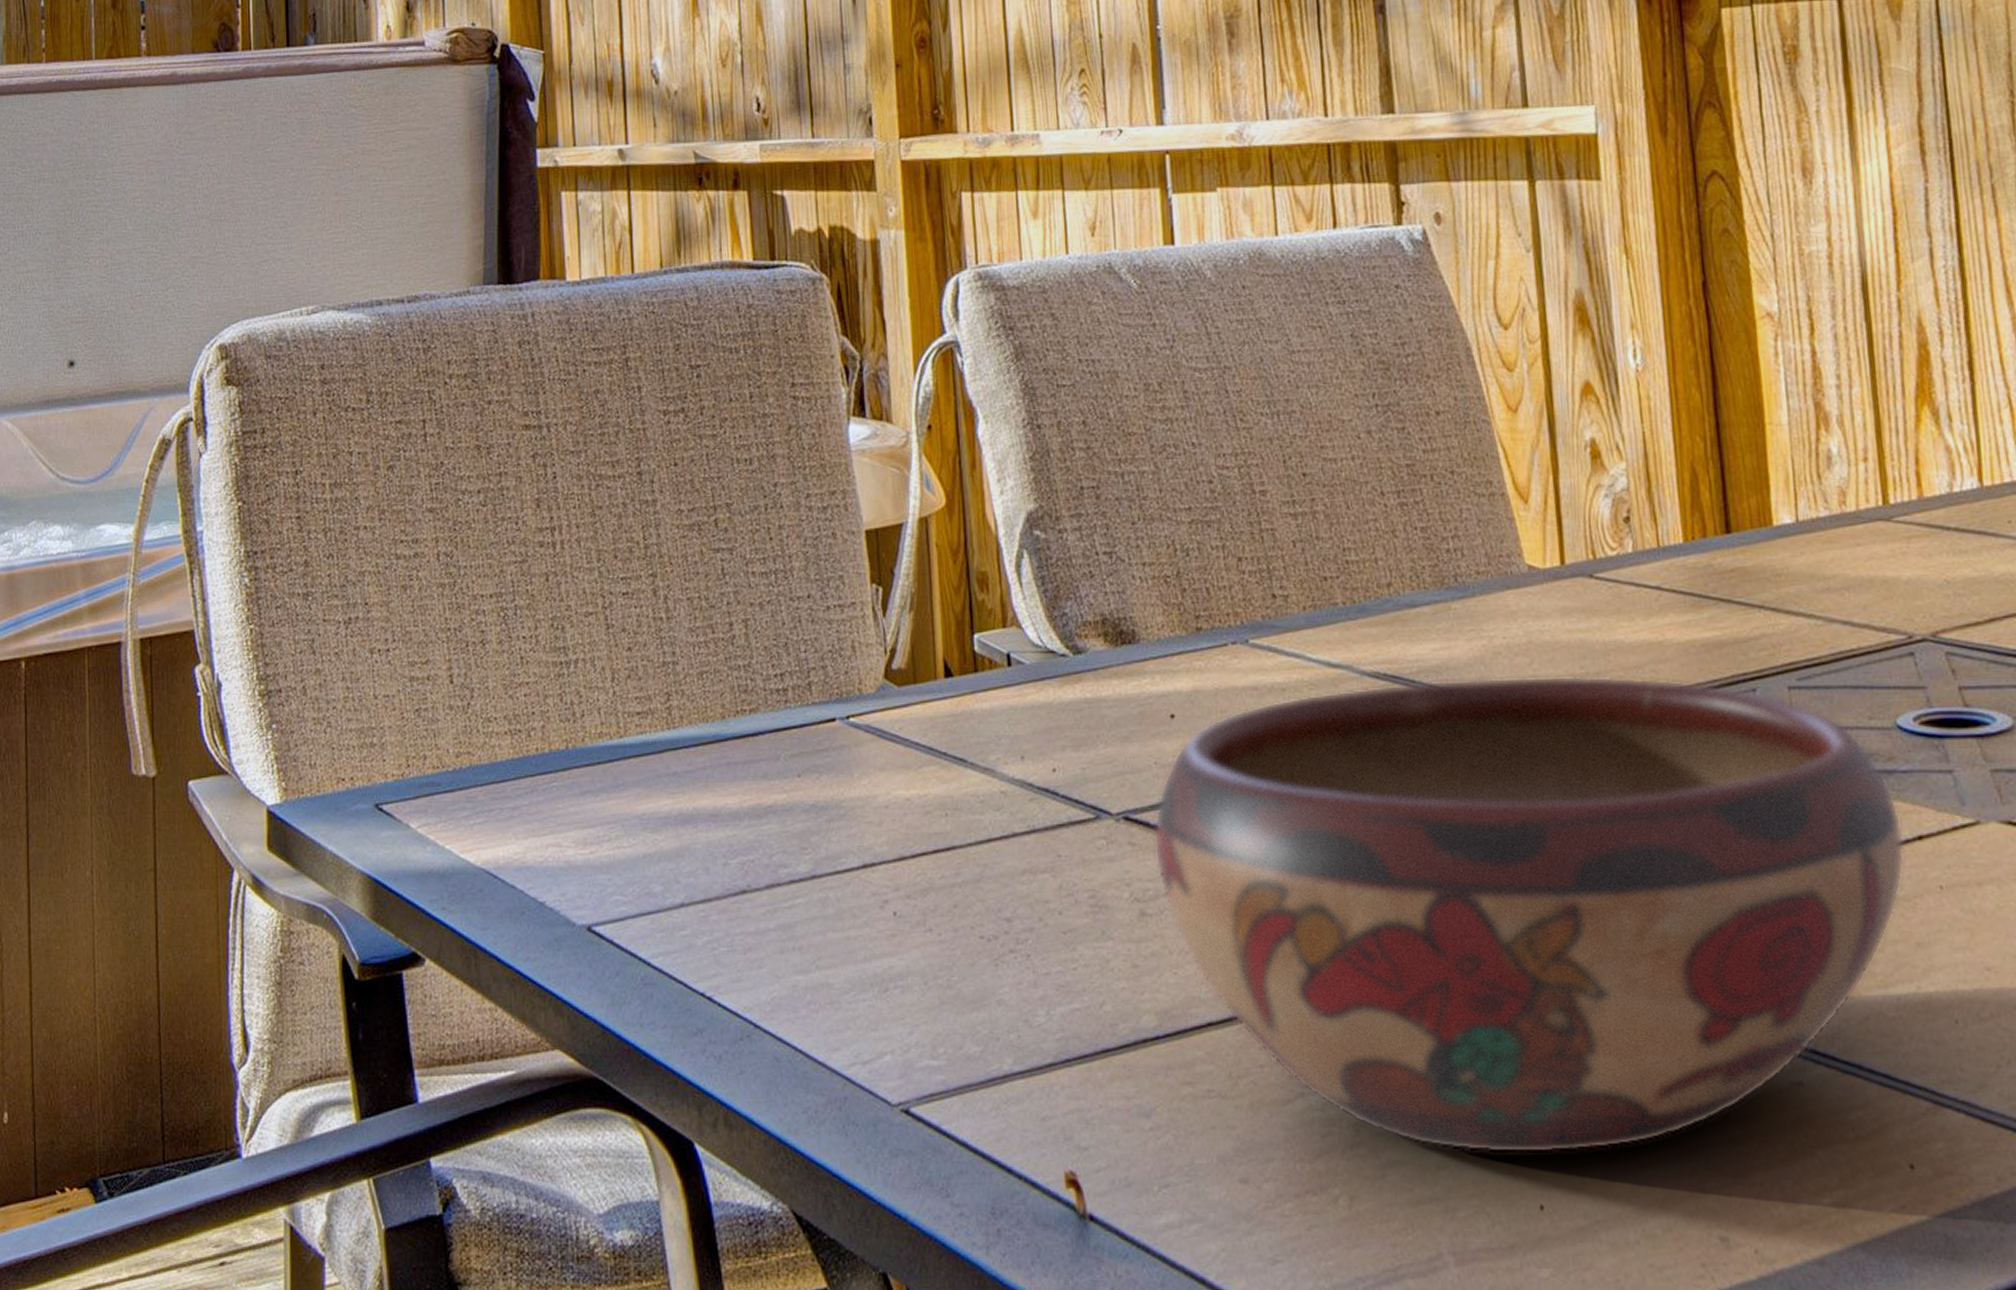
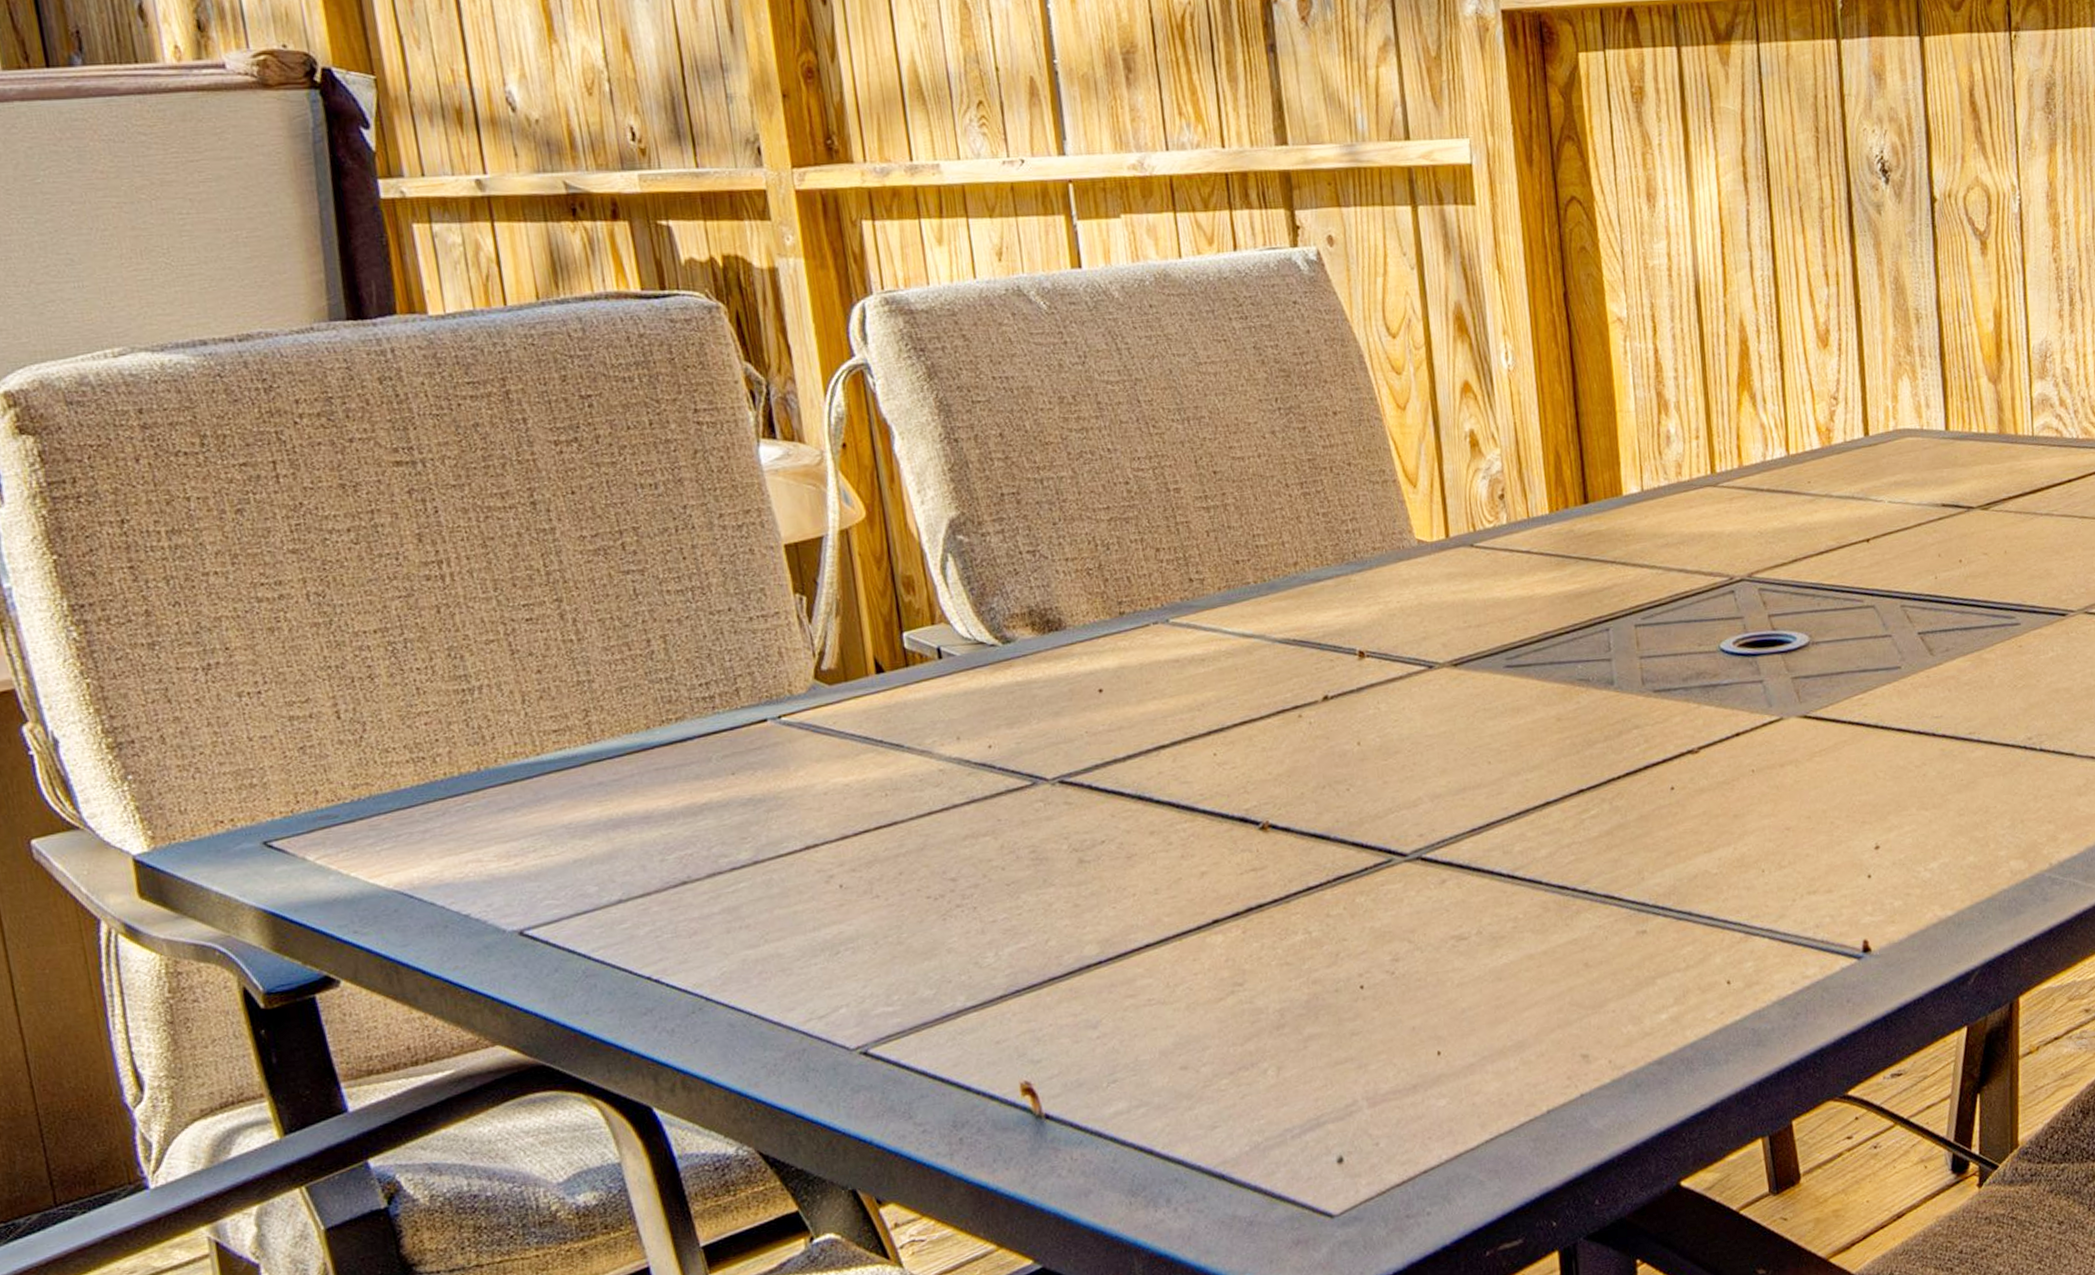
decorative bowl: present [1153,675,1905,1154] -> none [1087,626,1726,1019]

